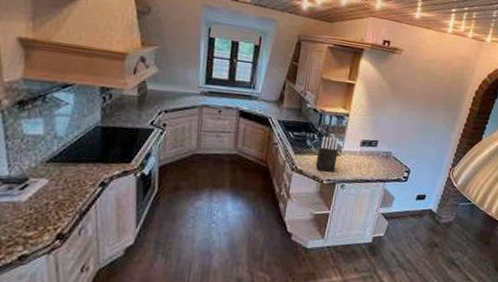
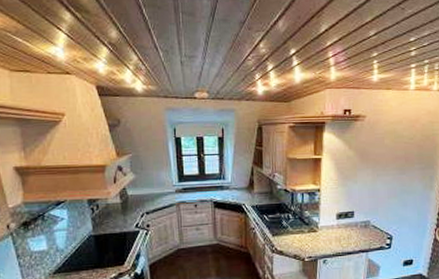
knife block: present [315,136,338,172] -> none [294,214,315,250]

